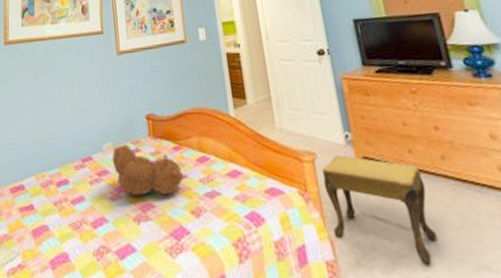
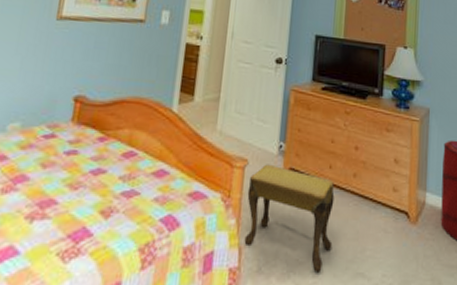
teddy bear: present [112,144,184,196] -> none [15,127,103,191]

